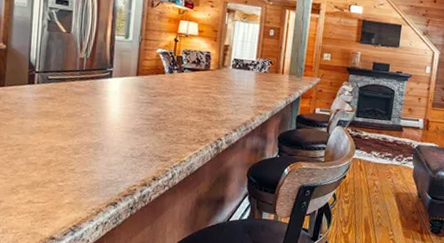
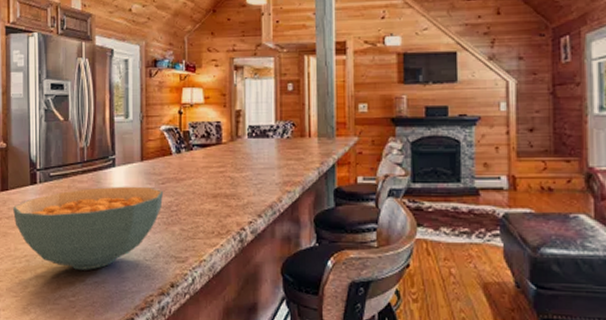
cereal bowl: none [8,93,155,161] -> present [13,186,164,270]

